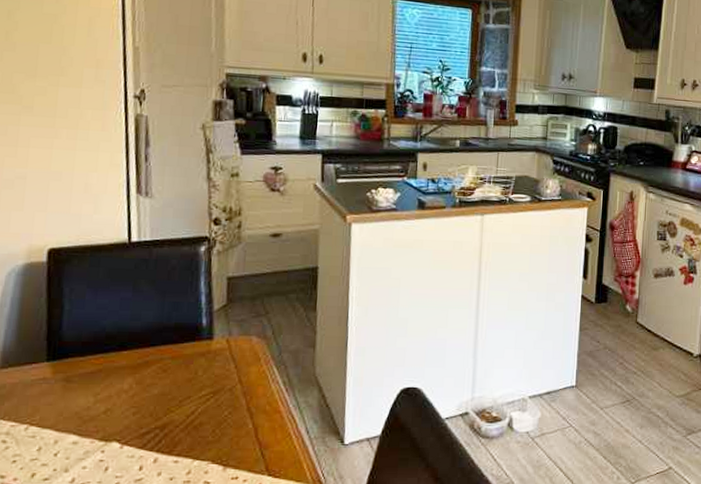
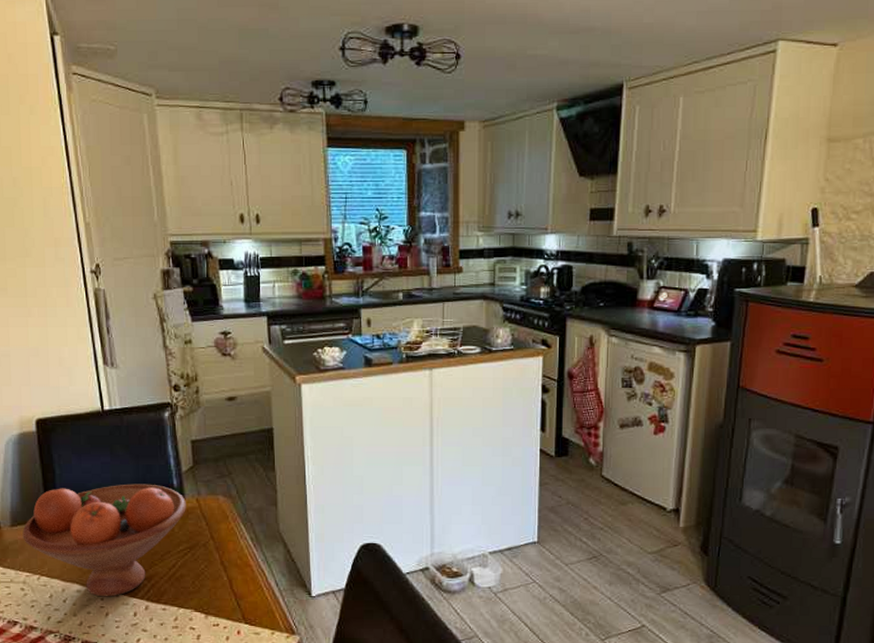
fruit bowl: none [13,322,215,449] -> present [22,484,187,597]

